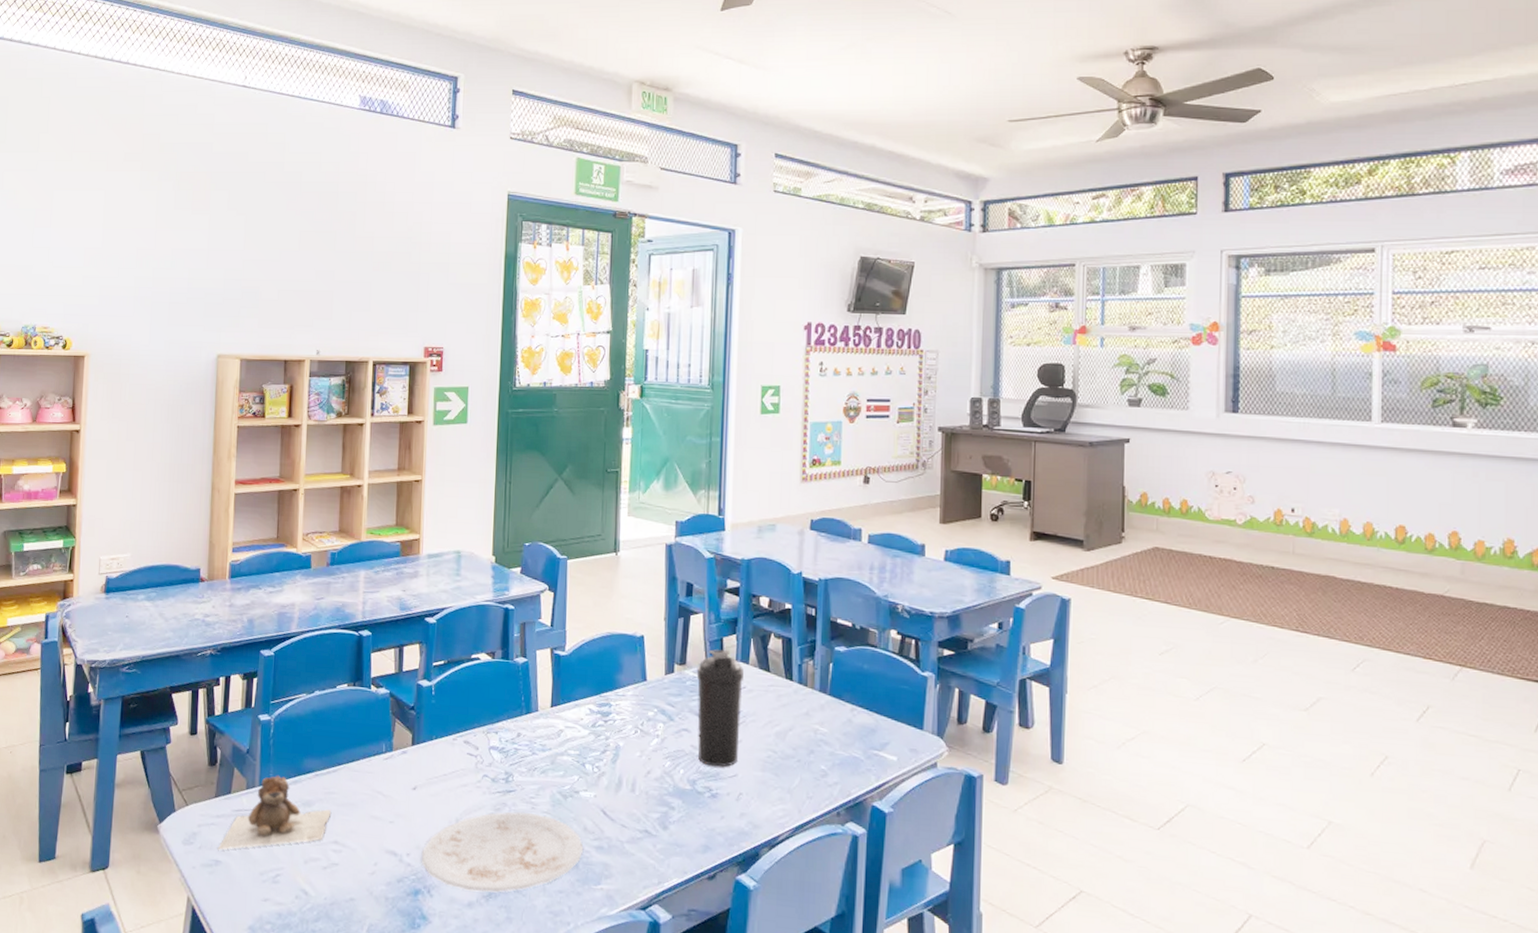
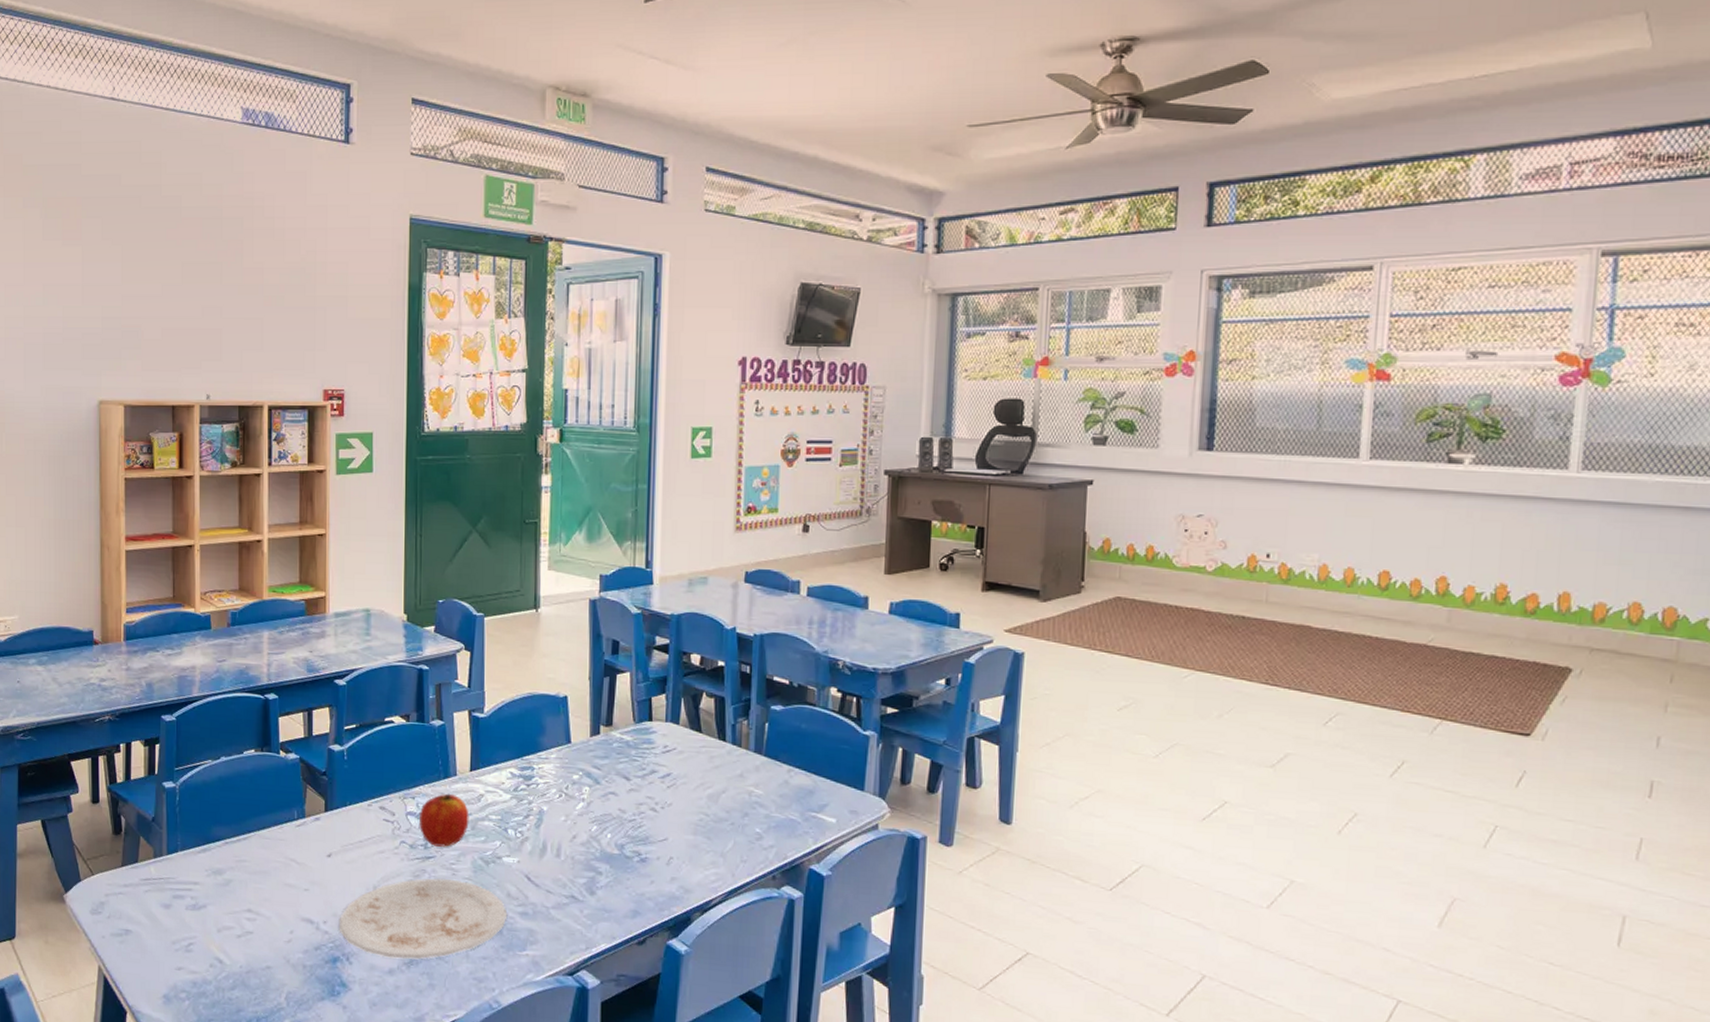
teddy bear: present [218,775,332,850] -> none [127,843,244,920]
apple: none [502,728,549,781] -> present [420,793,469,847]
water bottle: present [696,648,744,767] -> none [623,709,674,831]

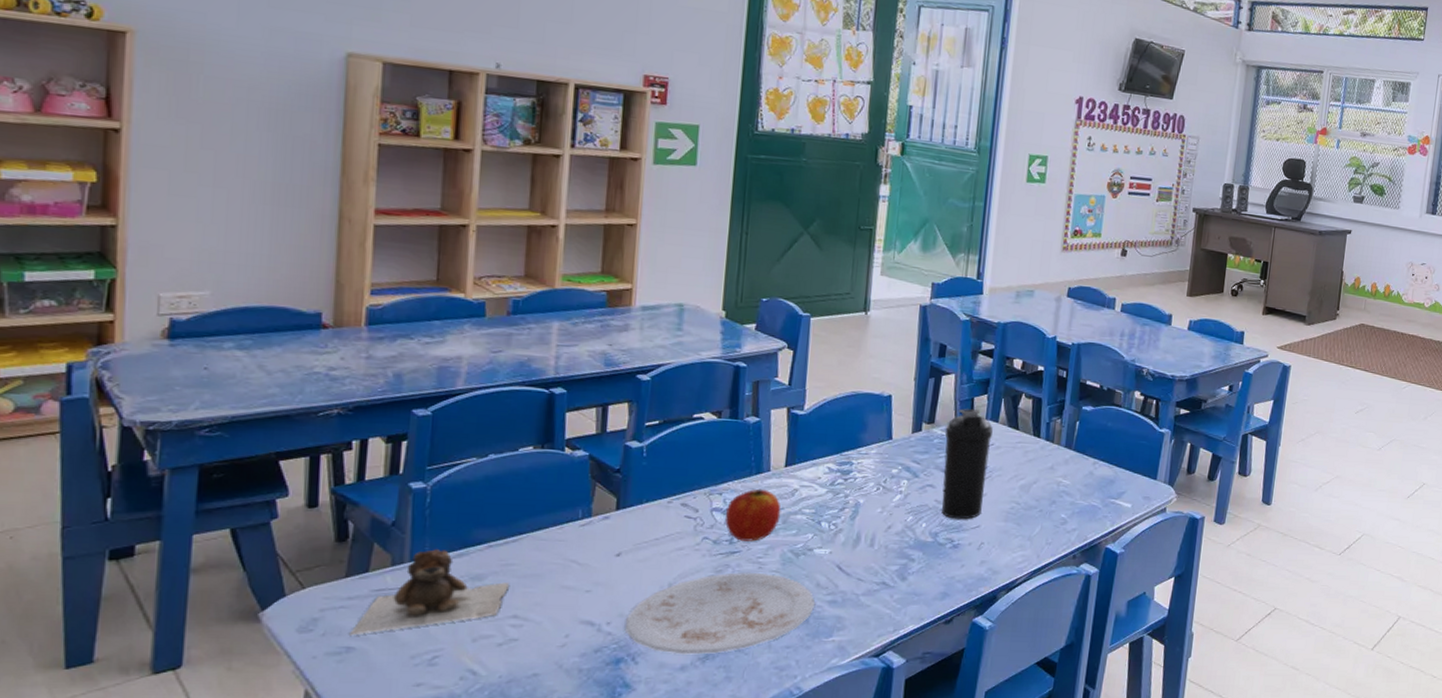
teddy bear: none [127,843,244,920] -> present [350,548,510,636]
water bottle: none [623,709,674,831] -> present [942,408,993,520]

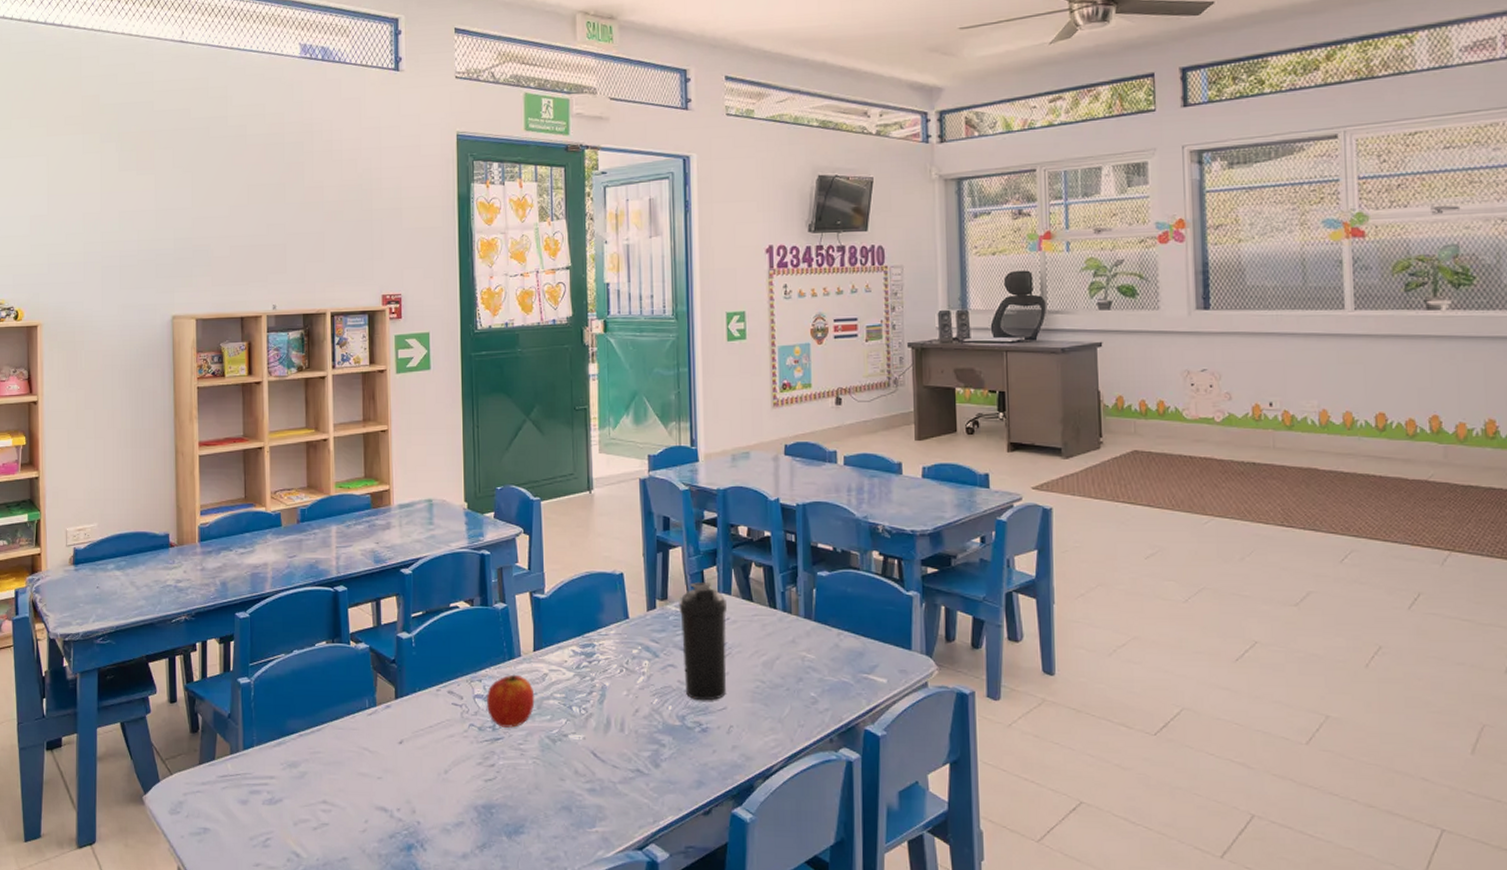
teddy bear: present [350,548,510,636] -> none [205,737,319,818]
plate: present [625,572,816,655] -> none [412,759,576,843]

